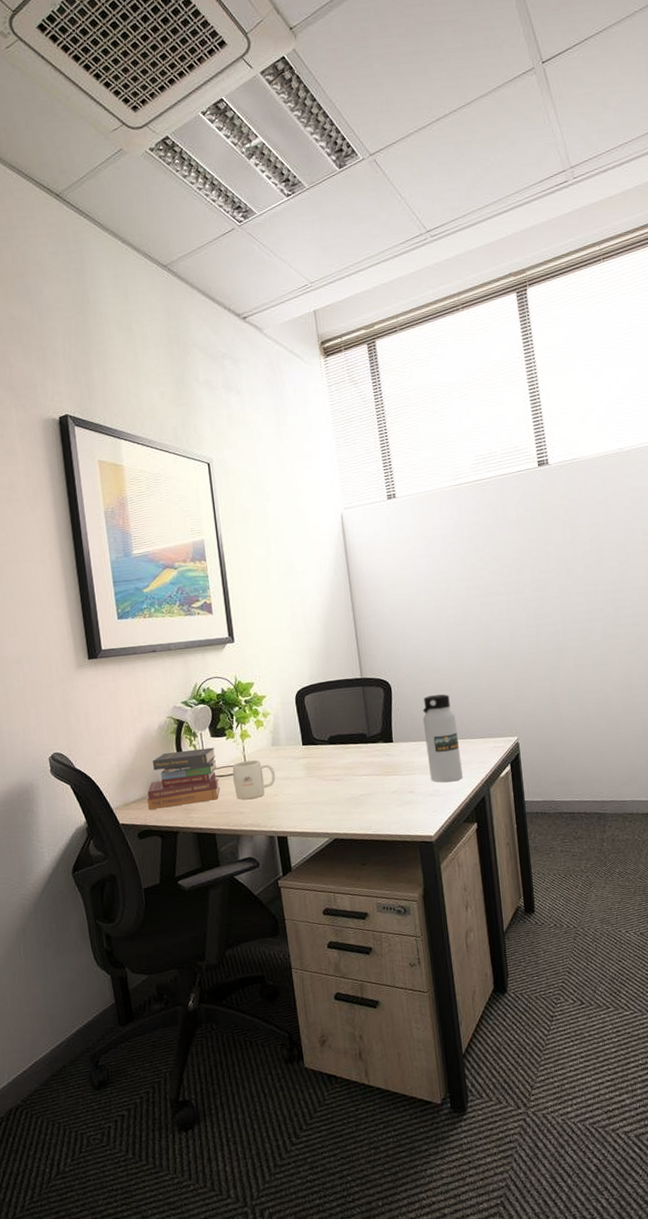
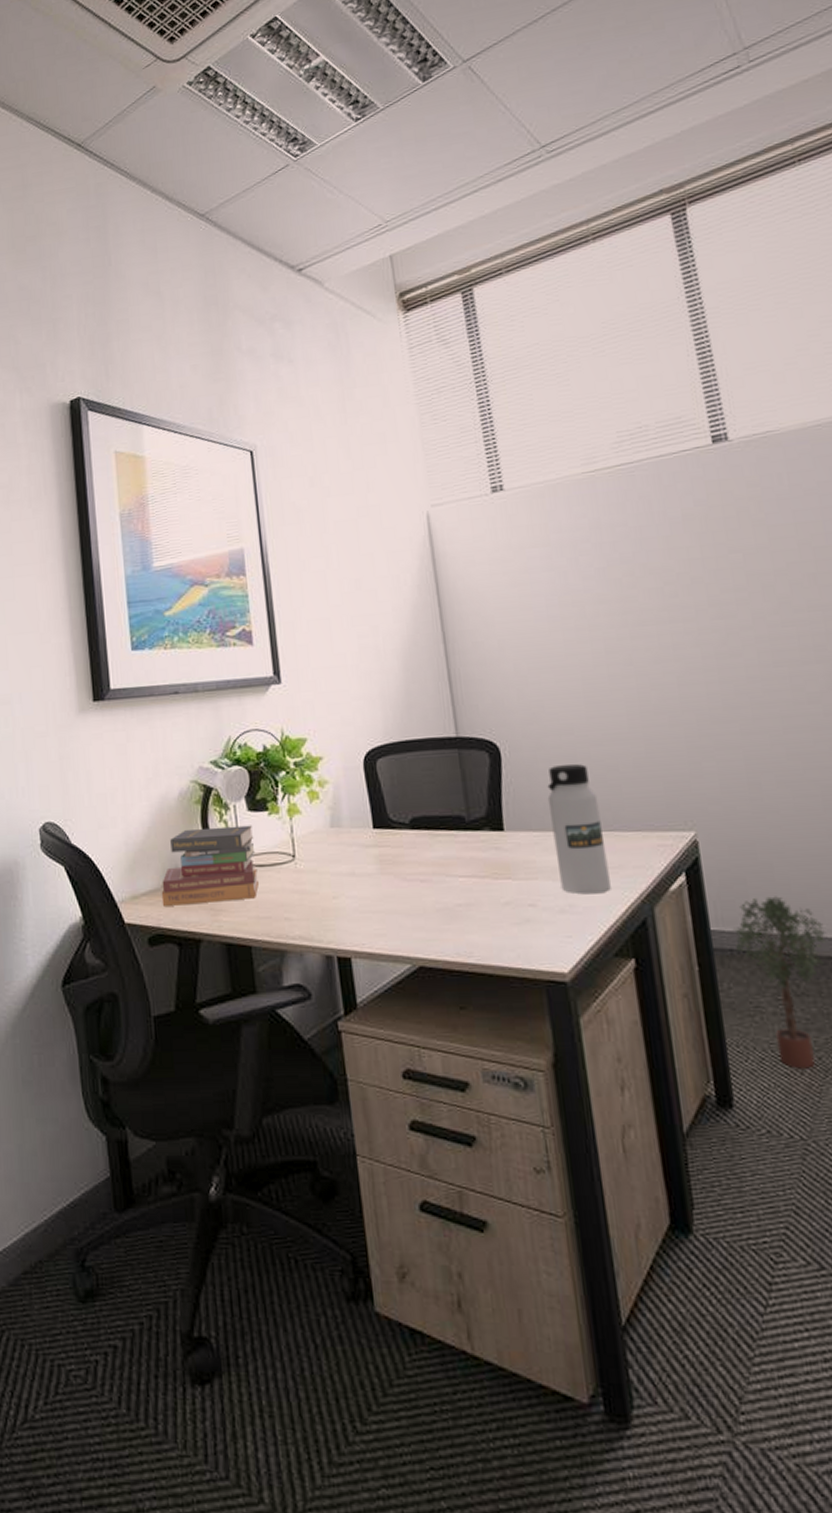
mug: present [232,759,276,800] -> none [276,845,335,902]
potted tree: none [538,776,594,885] -> present [732,896,825,1069]

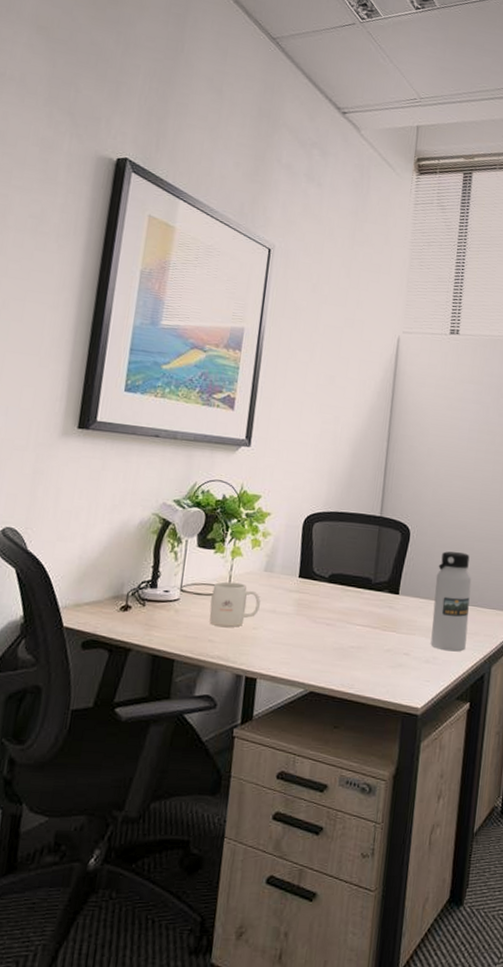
books: present [161,825,259,906] -> none [102,554,198,620]
mug: none [276,845,335,902] -> present [209,581,261,628]

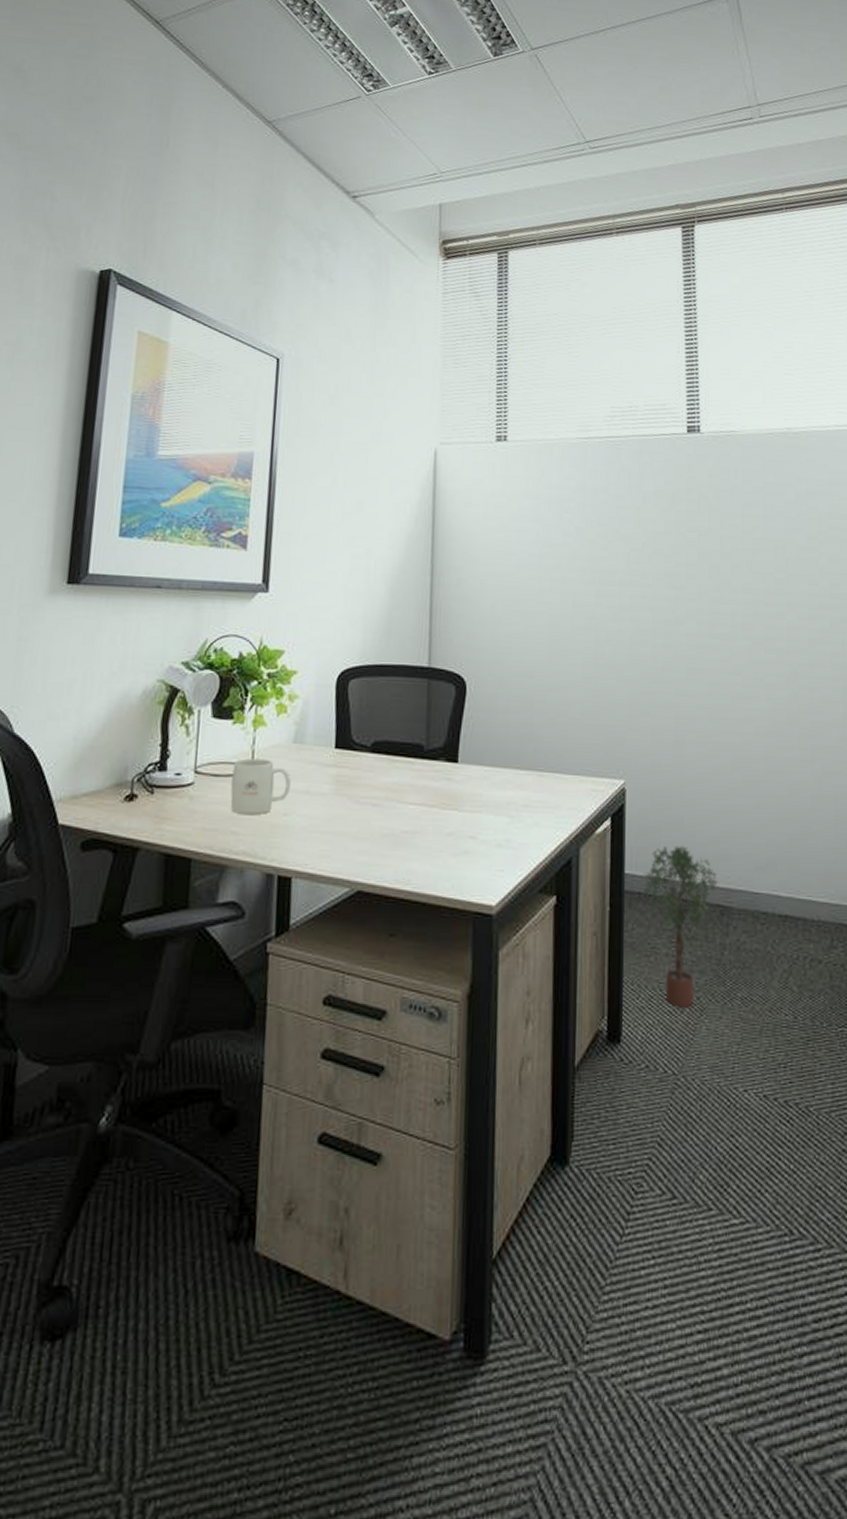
water bottle: present [430,551,472,652] -> none [501,705,546,831]

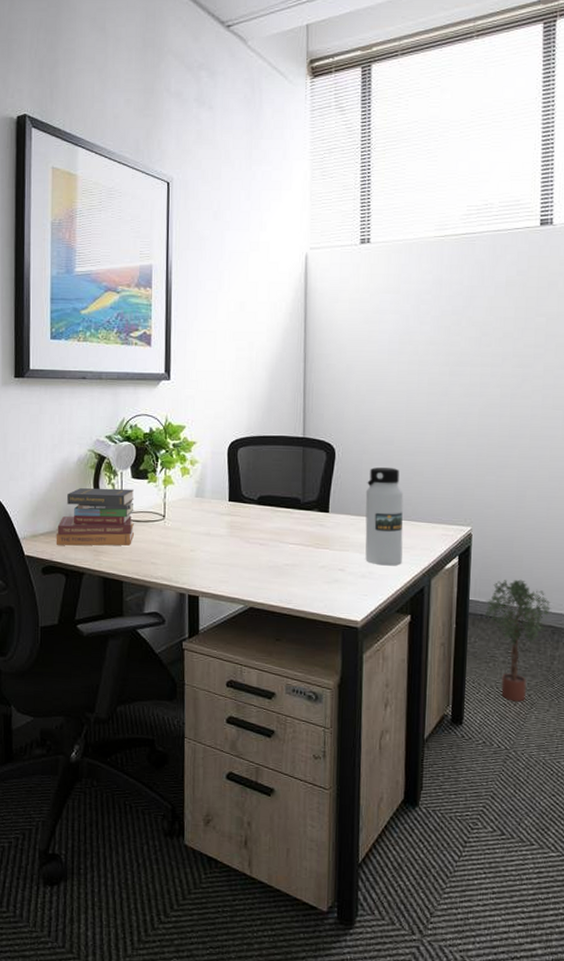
books: none [103,730,214,810] -> present [56,488,135,546]
mug: present [230,758,291,816] -> none [149,508,195,551]
water bottle: none [501,705,546,831] -> present [365,467,404,566]

